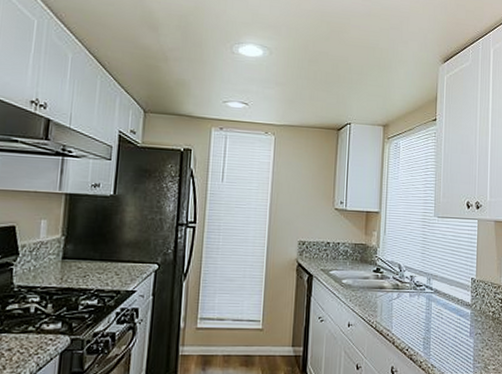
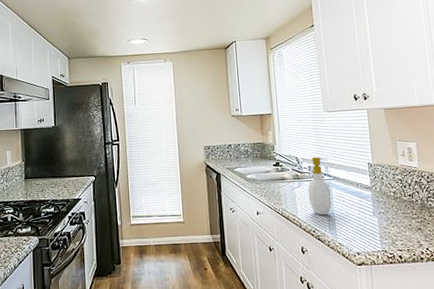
soap bottle: none [406,265,431,332] -> present [307,156,332,216]

